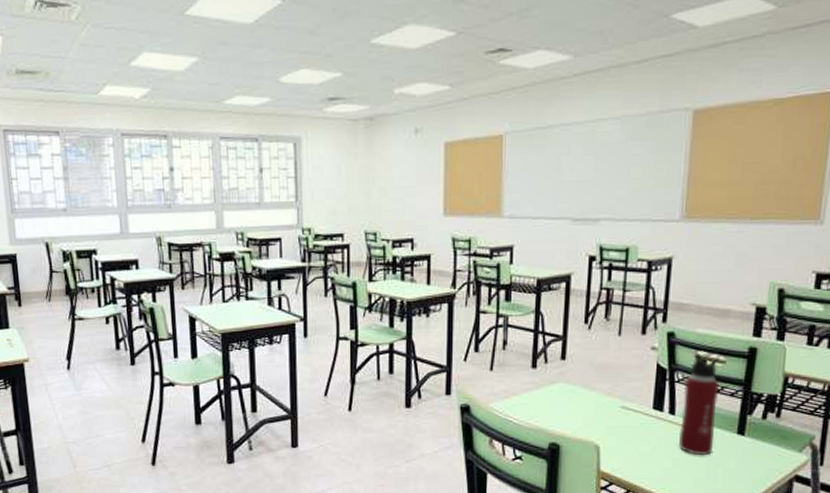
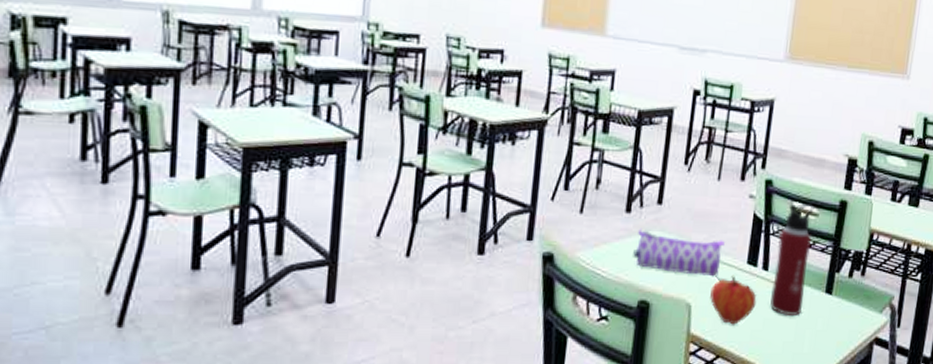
pencil case: none [541,381,629,422] -> present [633,228,725,277]
fruit: none [618,419,665,464] -> present [710,275,757,325]

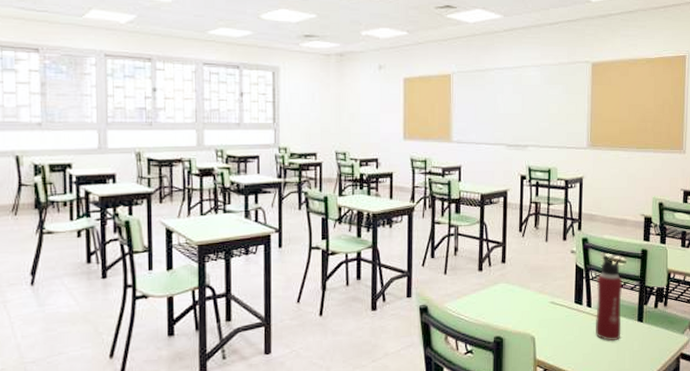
pencil case: present [633,228,725,277] -> none [487,282,556,315]
fruit: present [710,275,757,325] -> none [549,312,585,351]

